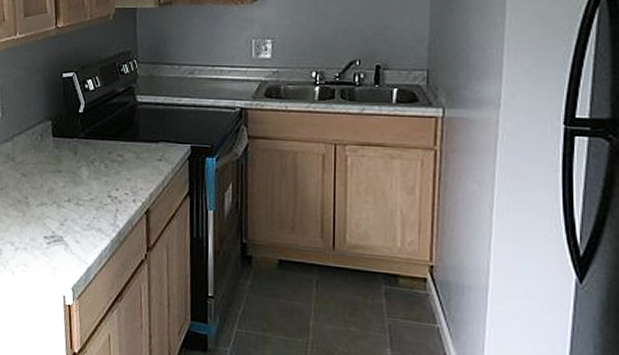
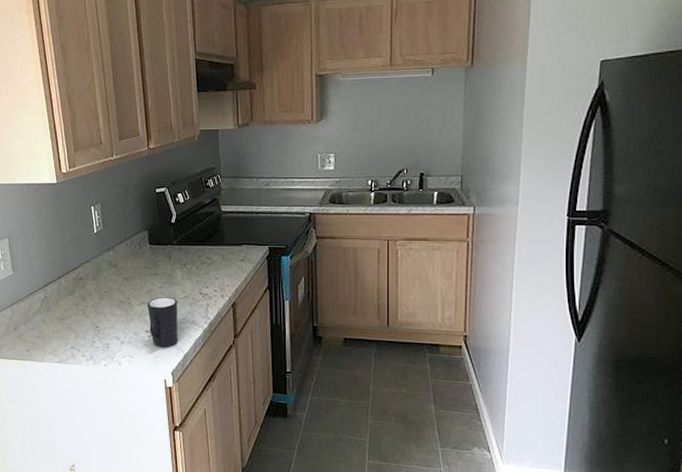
mug: none [47,198,82,257] -> present [147,297,178,347]

